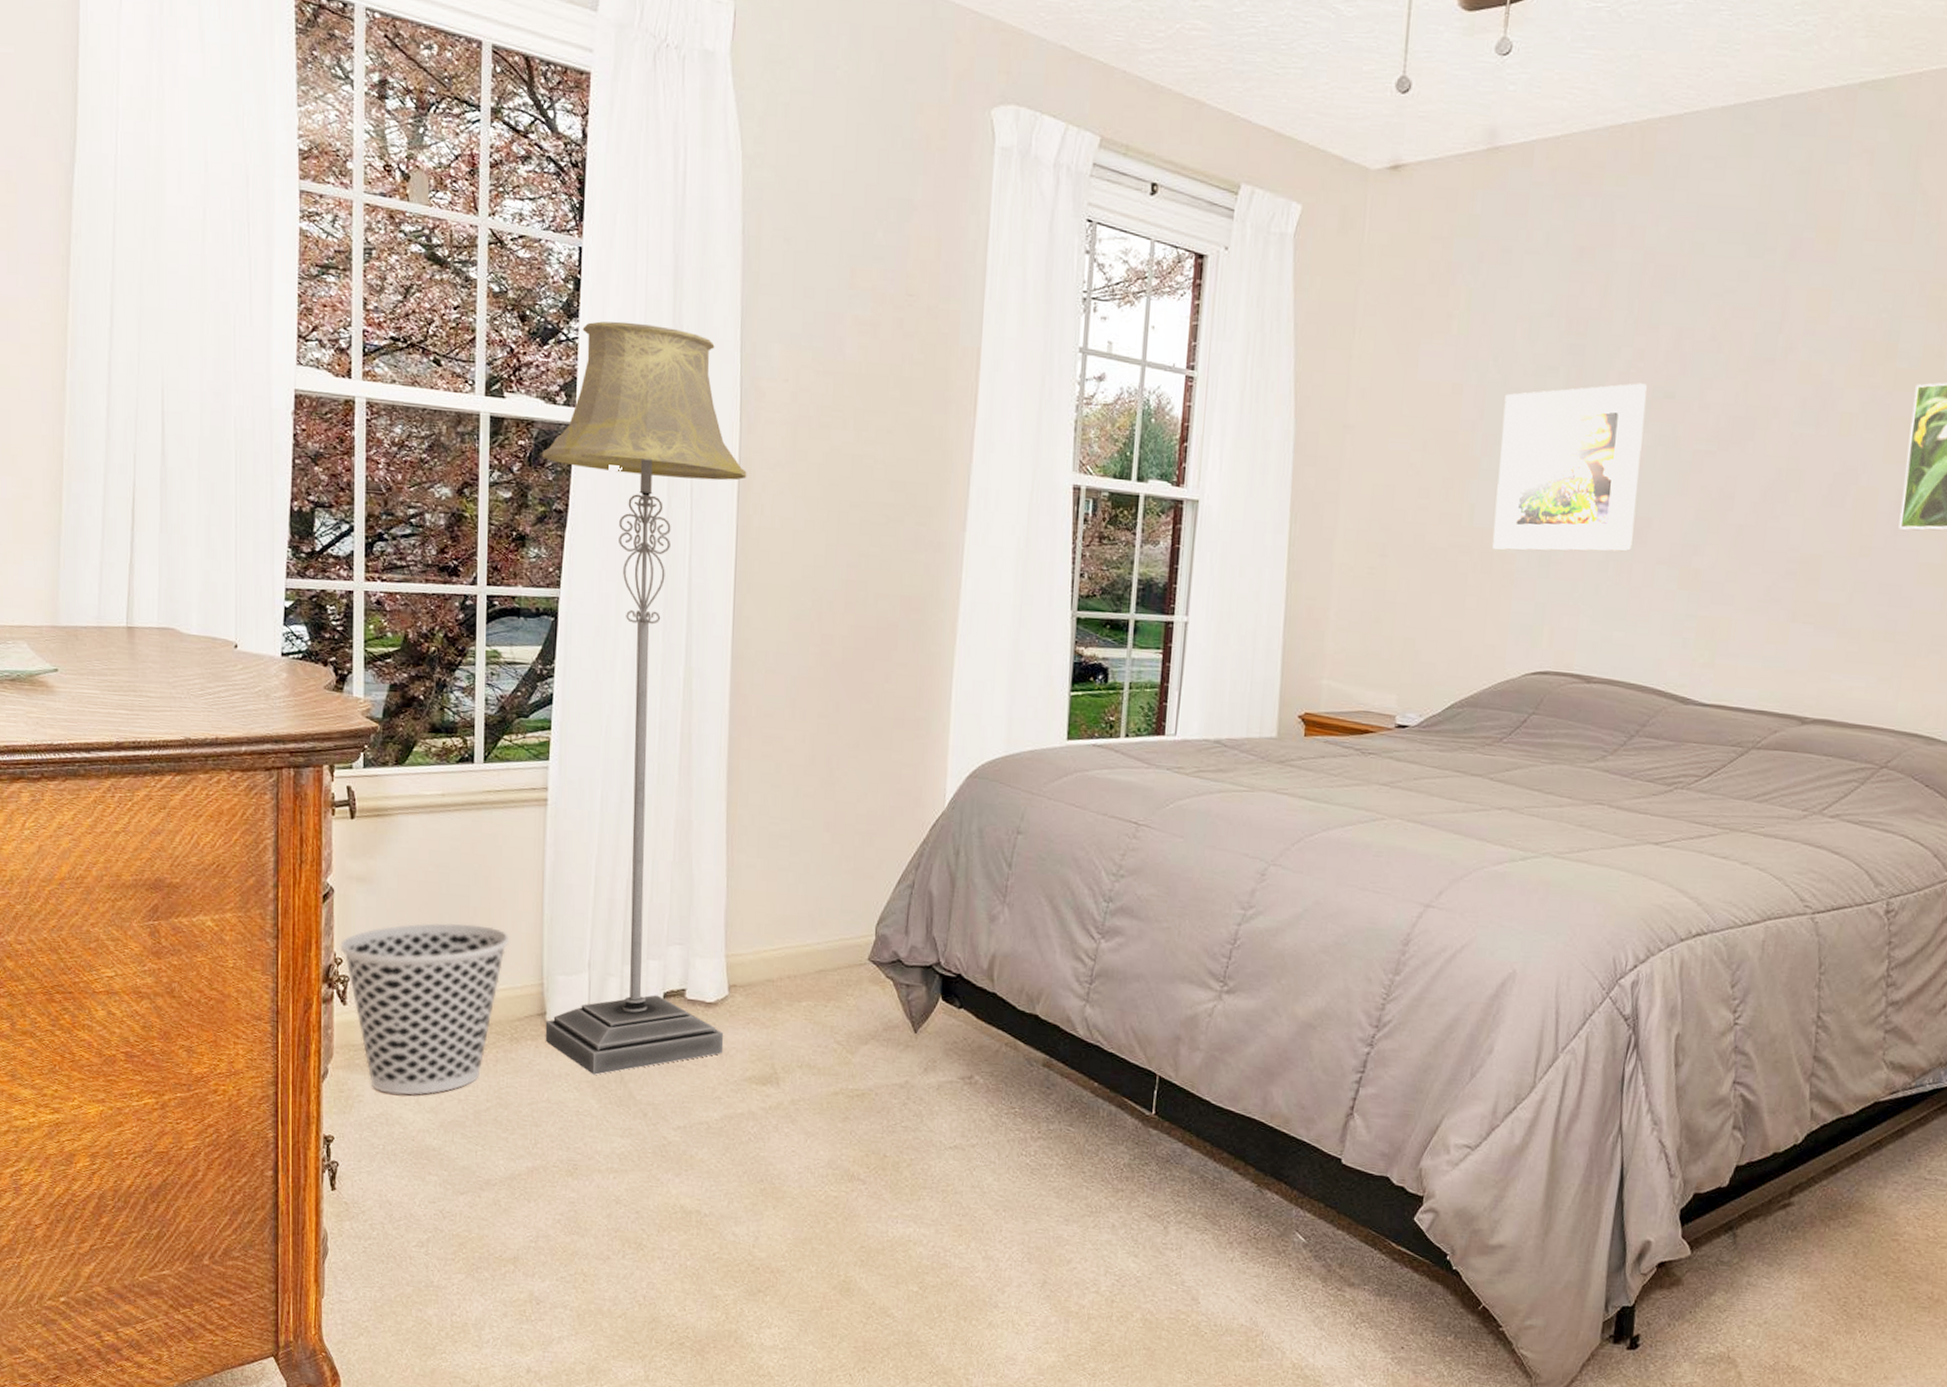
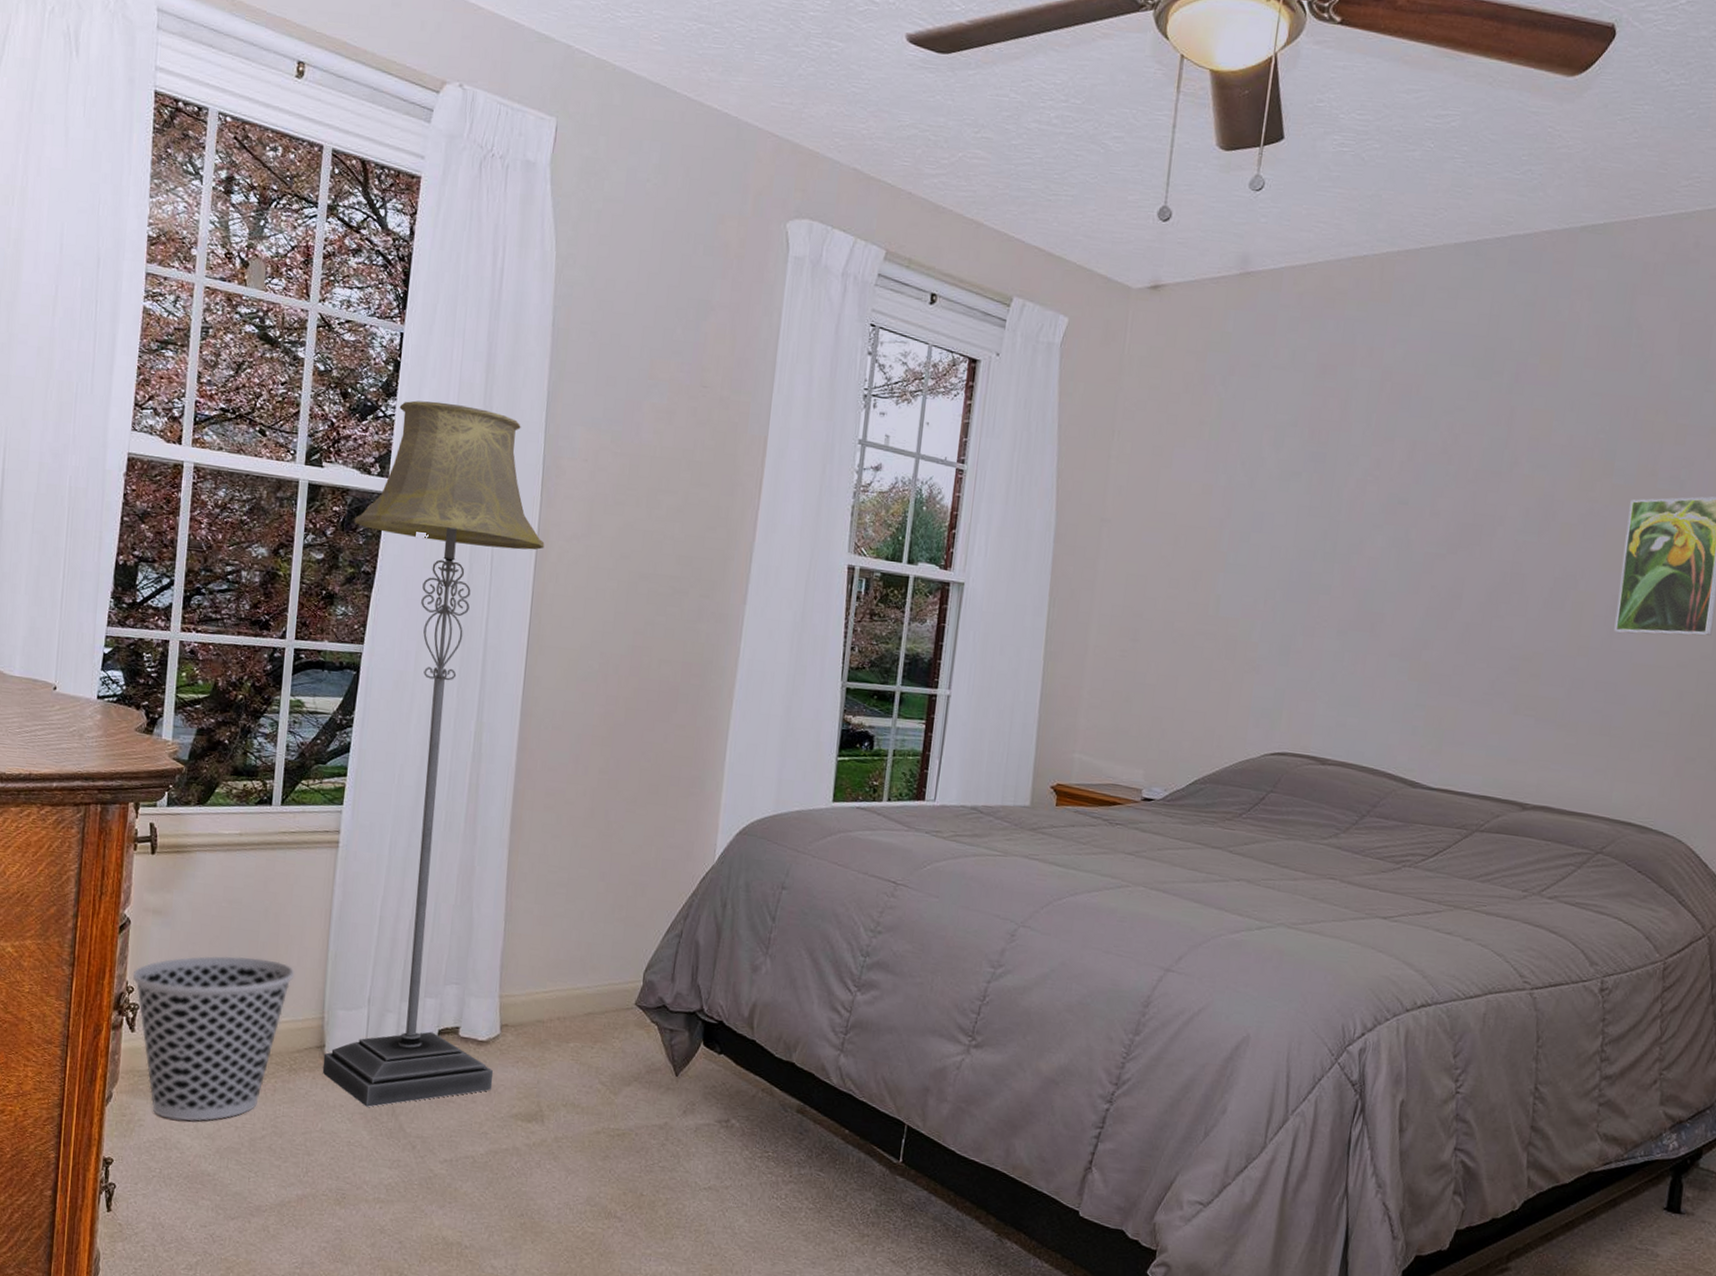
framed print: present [1493,383,1647,552] -> none [1236,489,1383,644]

